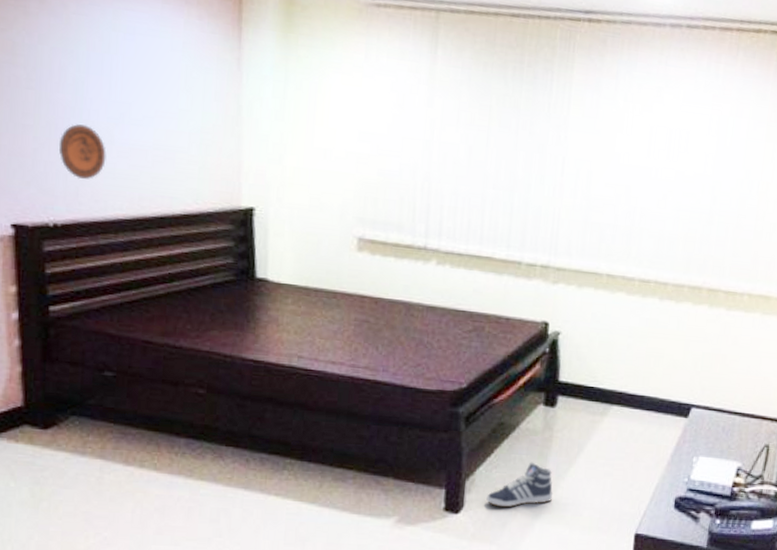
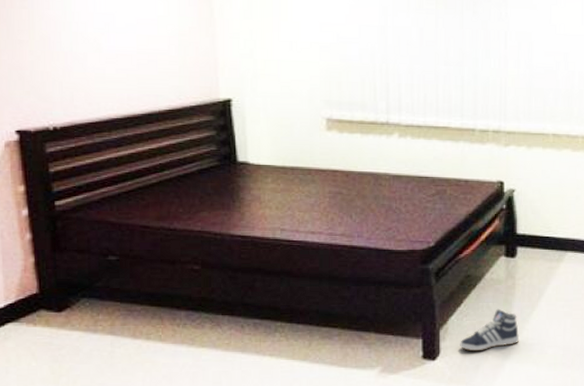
decorative plate: present [59,124,106,179] -> none [54,36,96,86]

